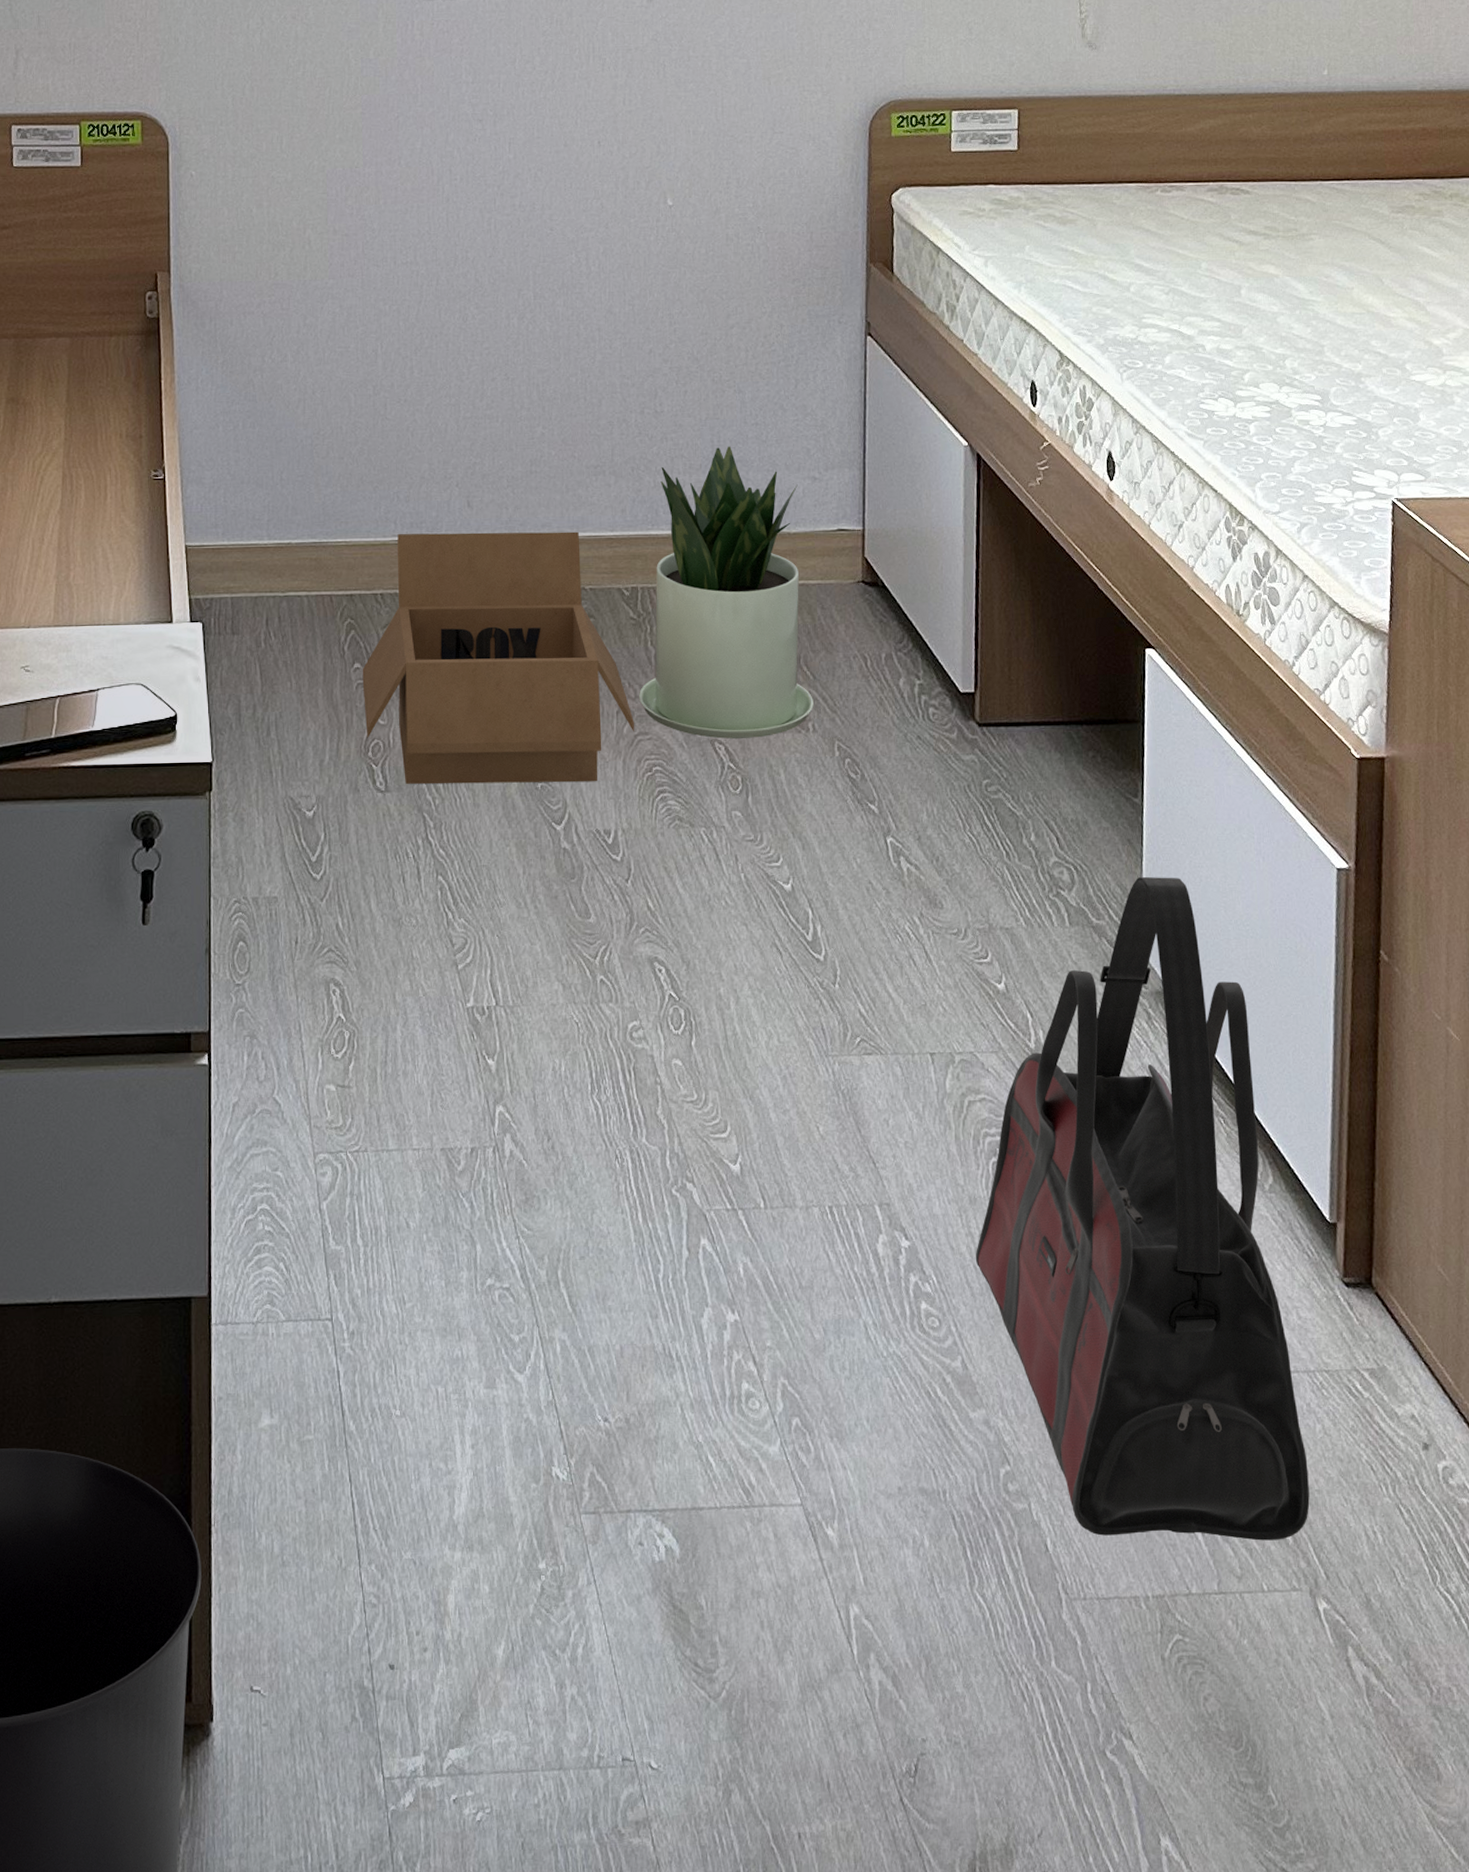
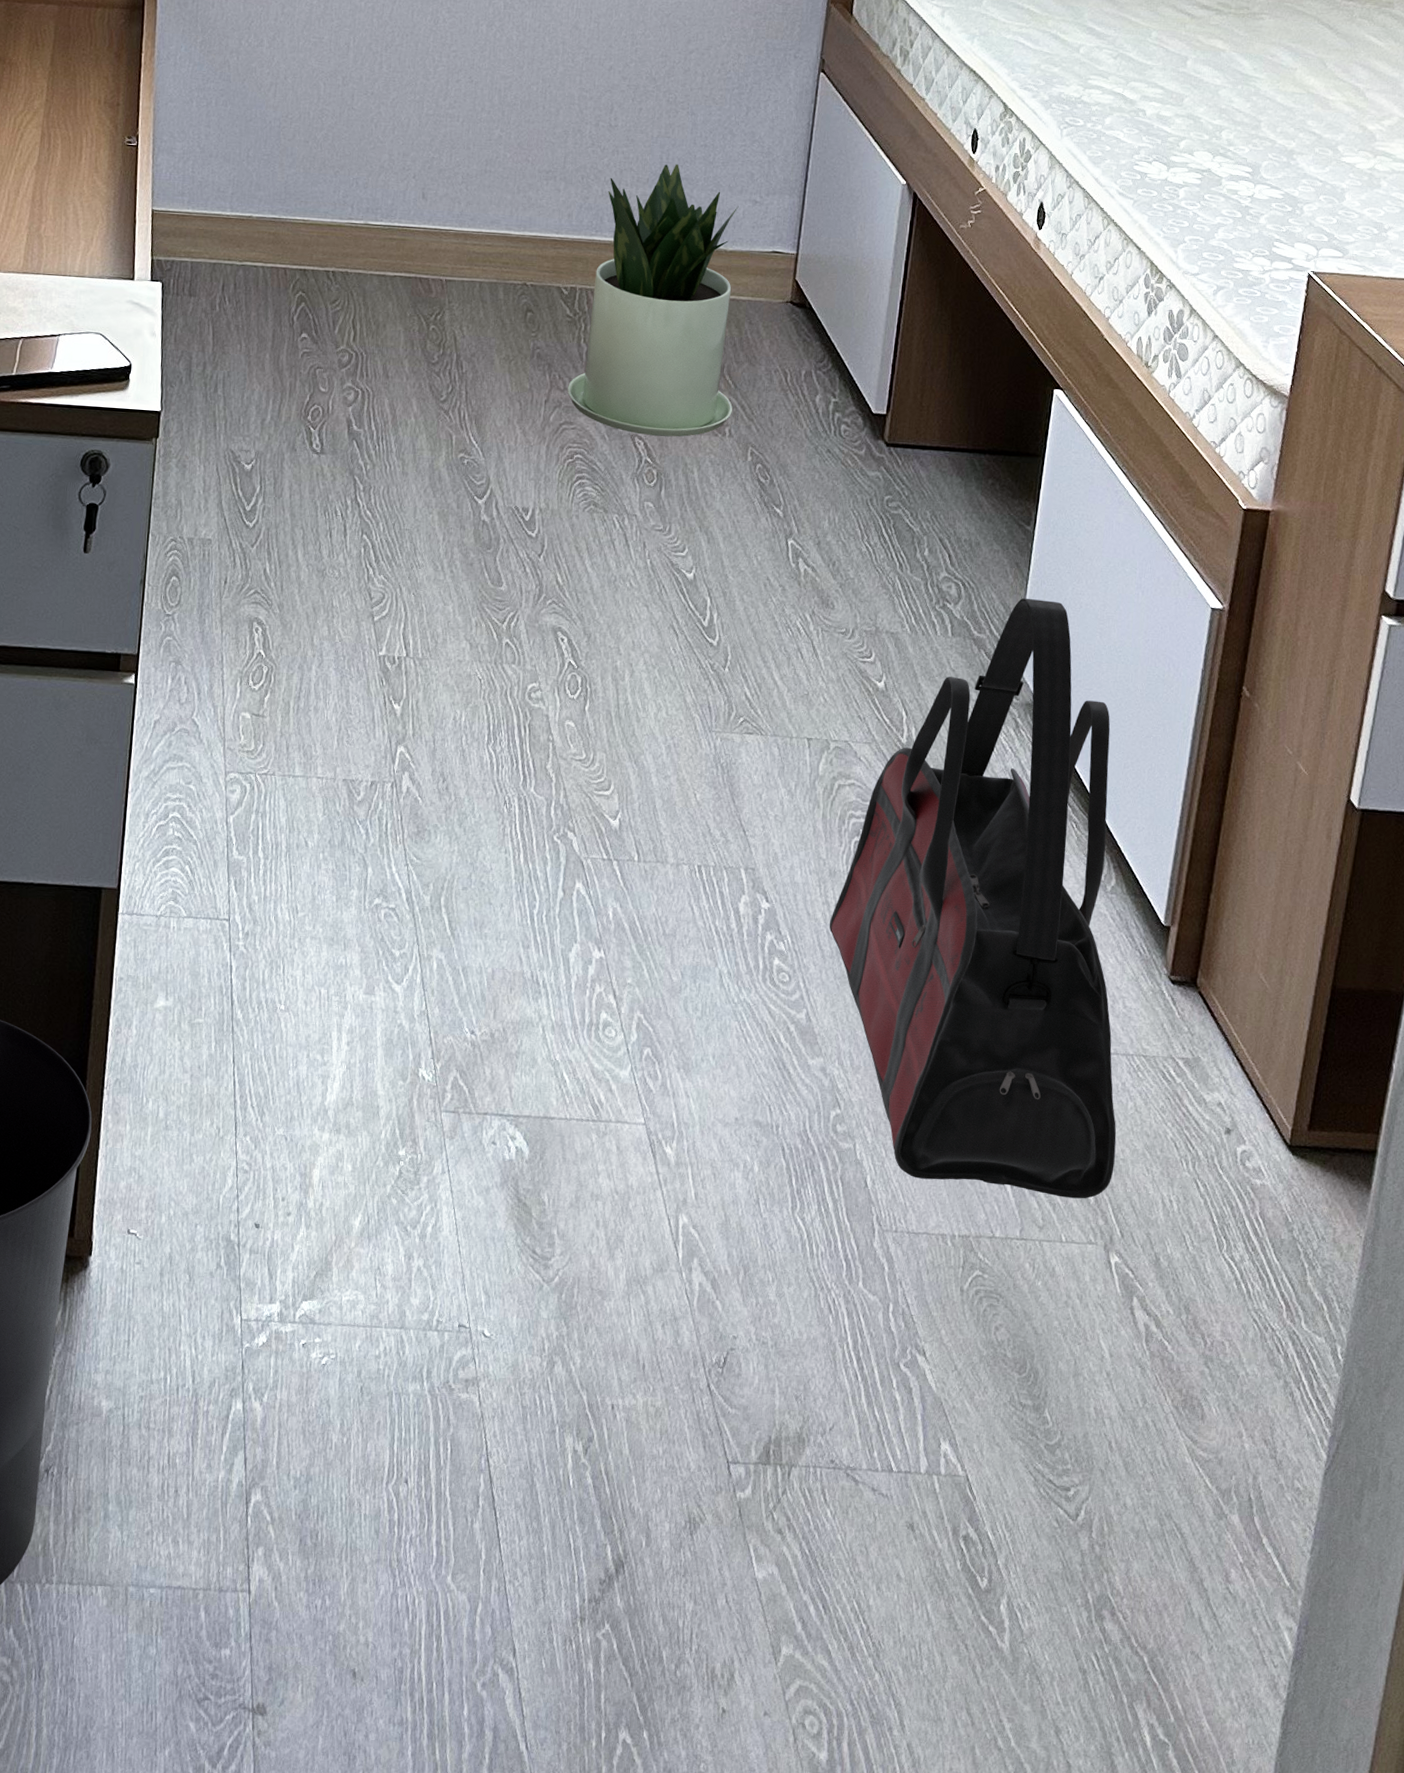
box: present [362,531,634,784] -> none [307,218,561,463]

